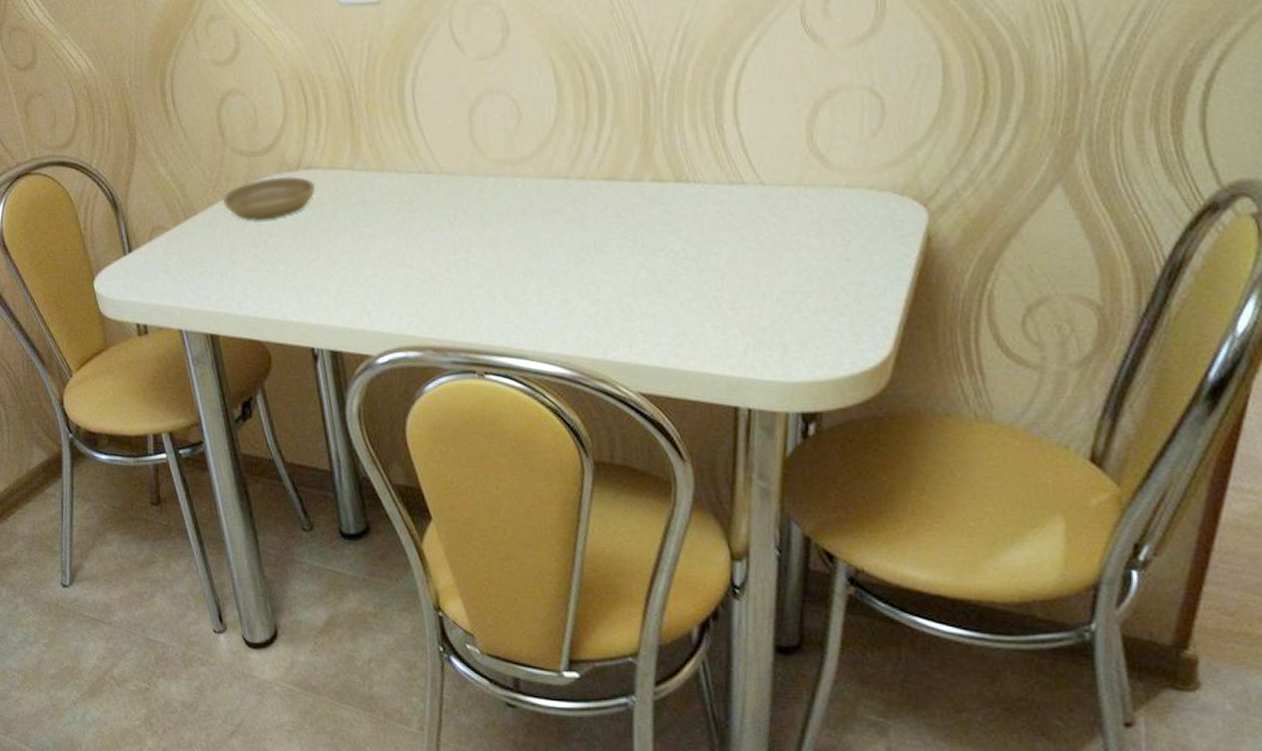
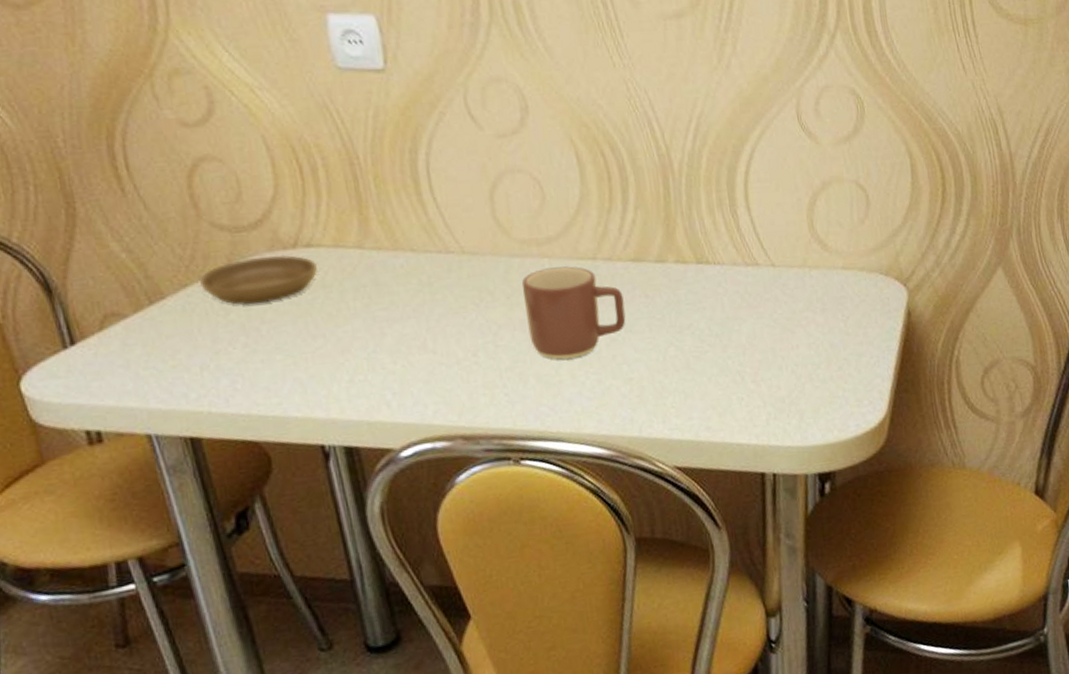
mug: none [494,185,596,278] -> present [521,266,626,360]

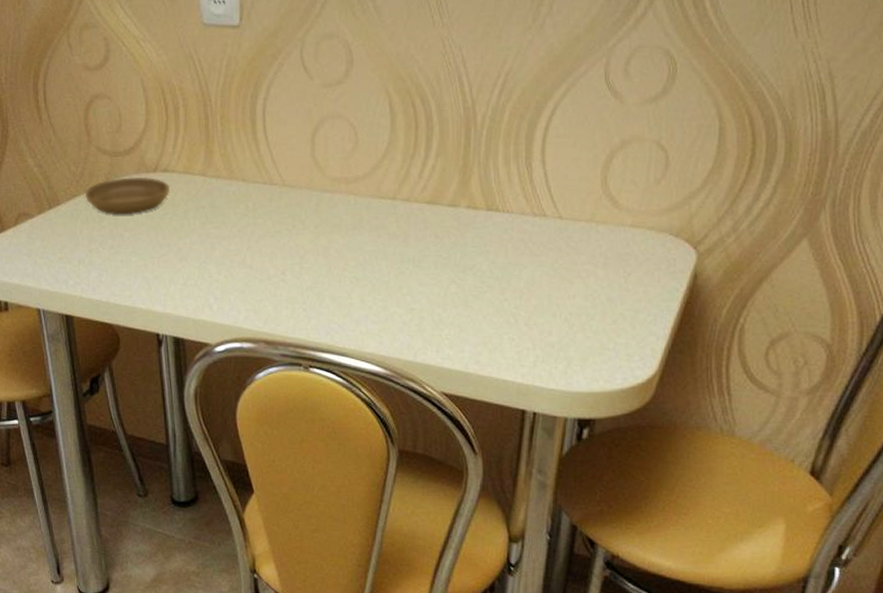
mug: present [521,266,626,360] -> none [328,204,415,285]

